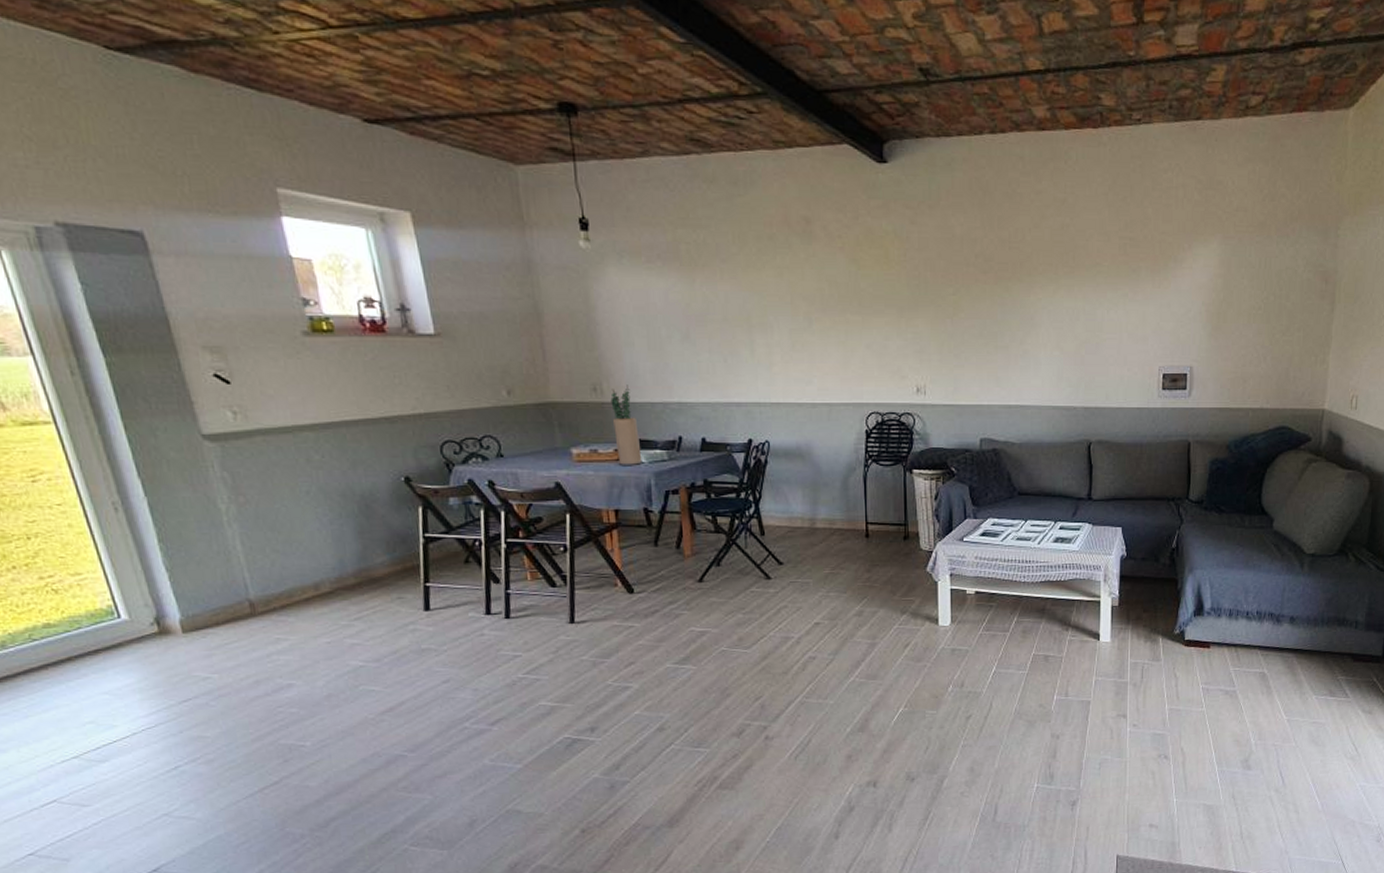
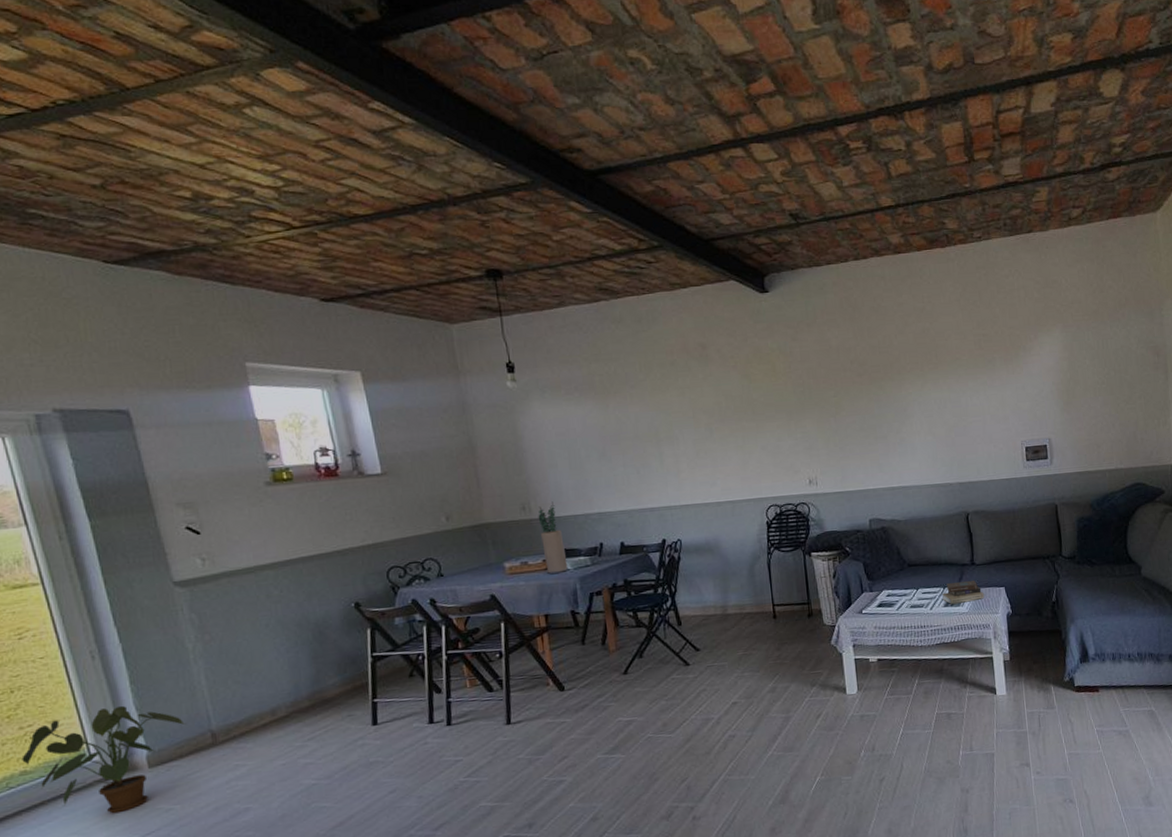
house plant: none [44,565,222,677] -> present [21,706,187,814]
books: none [1053,516,1099,541] -> present [942,580,985,605]

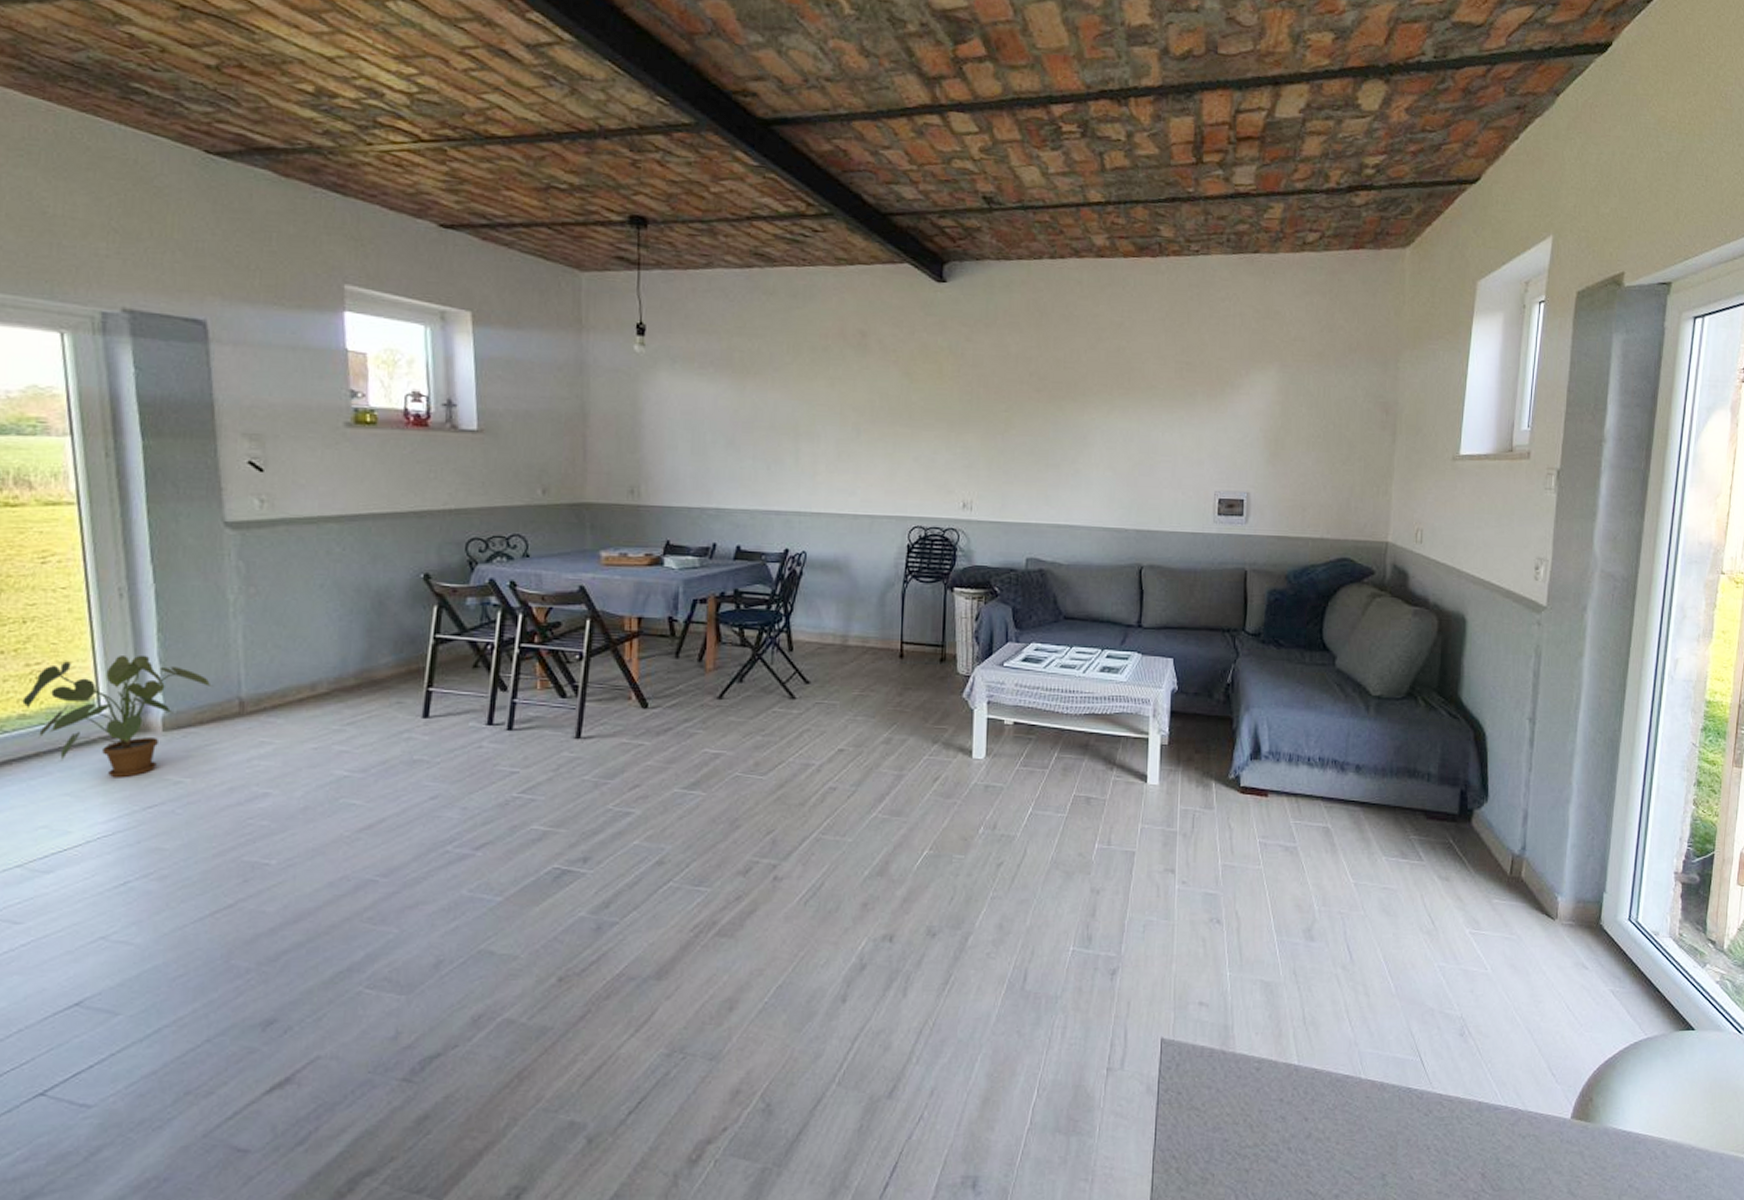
vase: present [538,501,568,575] -> none [646,488,673,572]
books: present [942,580,985,605] -> none [1099,644,1148,671]

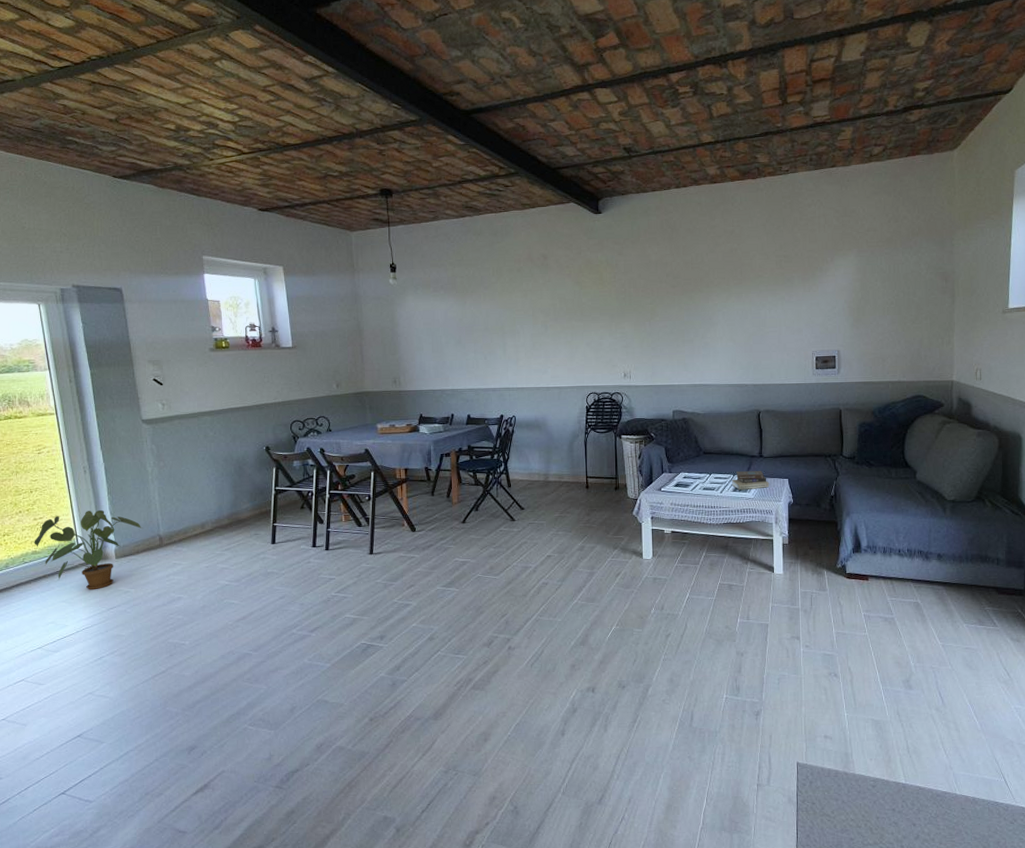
books: none [1099,644,1148,671] -> present [732,470,769,491]

